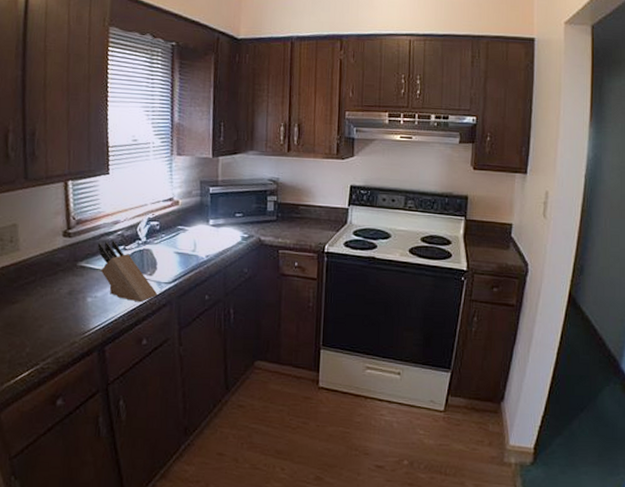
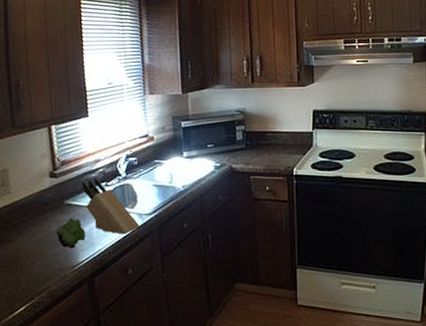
fruit: none [66,281,99,314] -> present [56,217,86,249]

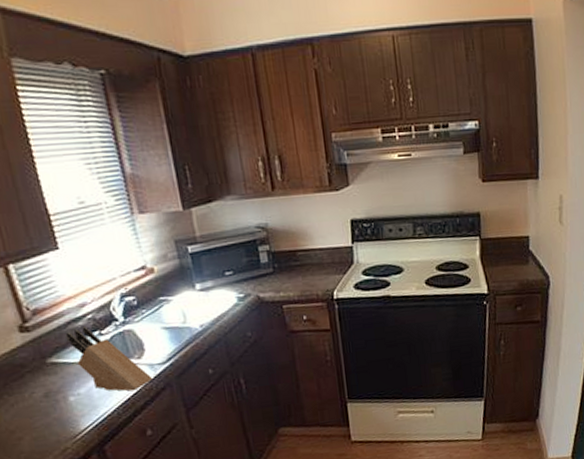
fruit: present [56,217,86,249] -> none [42,378,85,416]

